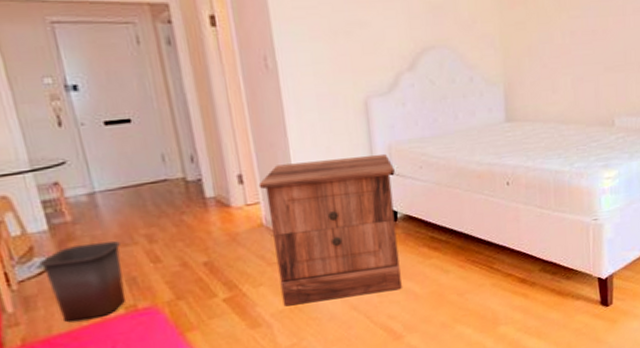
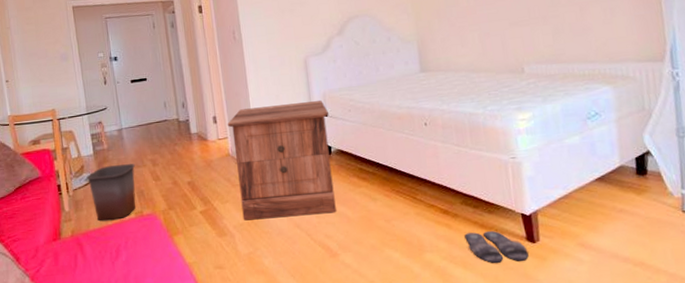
slippers: none [541,297,601,331] -> present [464,231,529,263]

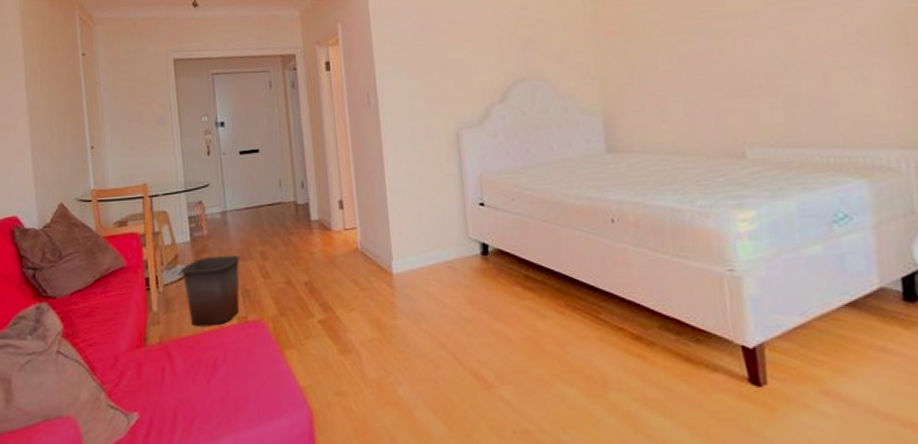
nightstand: present [227,101,336,221] -> none [356,185,493,336]
slippers: present [464,231,529,263] -> none [663,367,752,411]

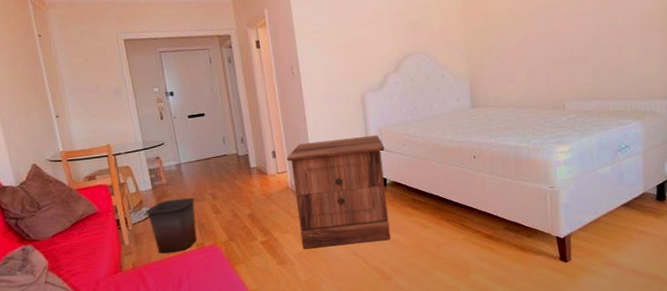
nightstand: none [356,185,493,336] -> present [286,135,391,250]

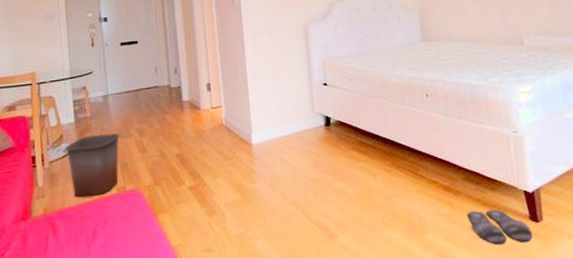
nightstand: present [286,135,391,250] -> none [221,69,335,198]
slippers: none [506,253,561,281] -> present [467,209,533,245]

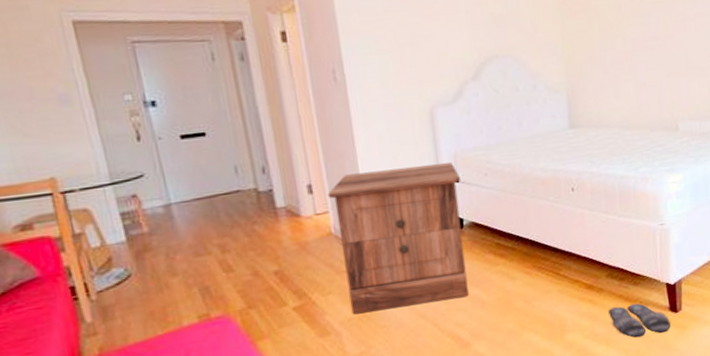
waste bin: present [65,133,121,198] -> none [117,251,199,332]
nightstand: none [221,69,335,198] -> present [327,163,469,315]

